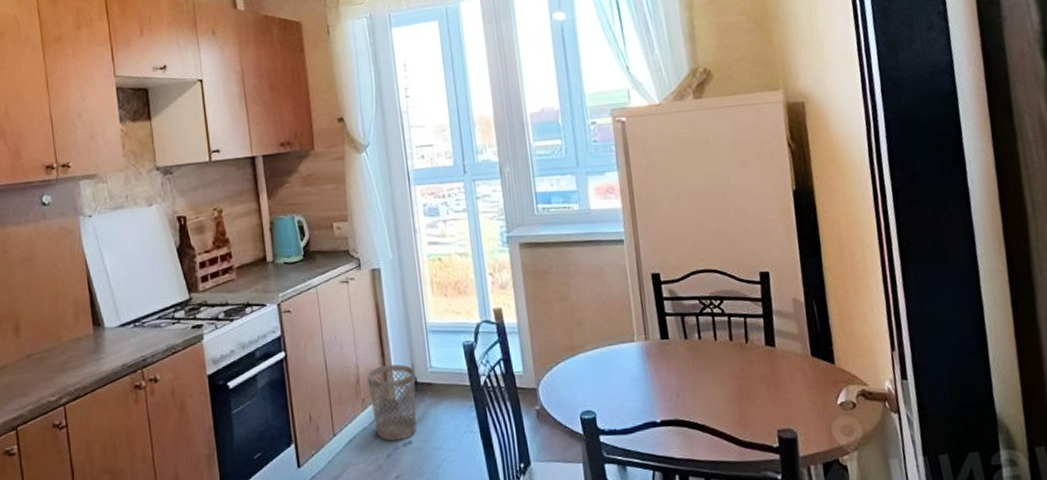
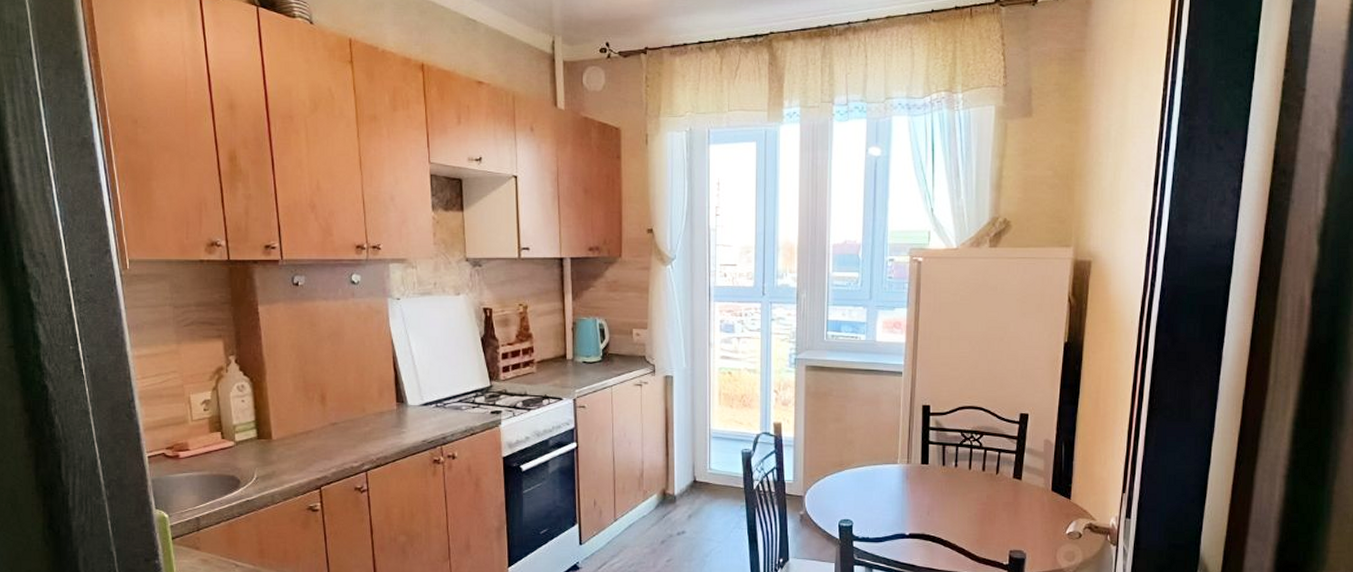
wastebasket: present [366,364,417,442] -> none [650,464,695,530]

